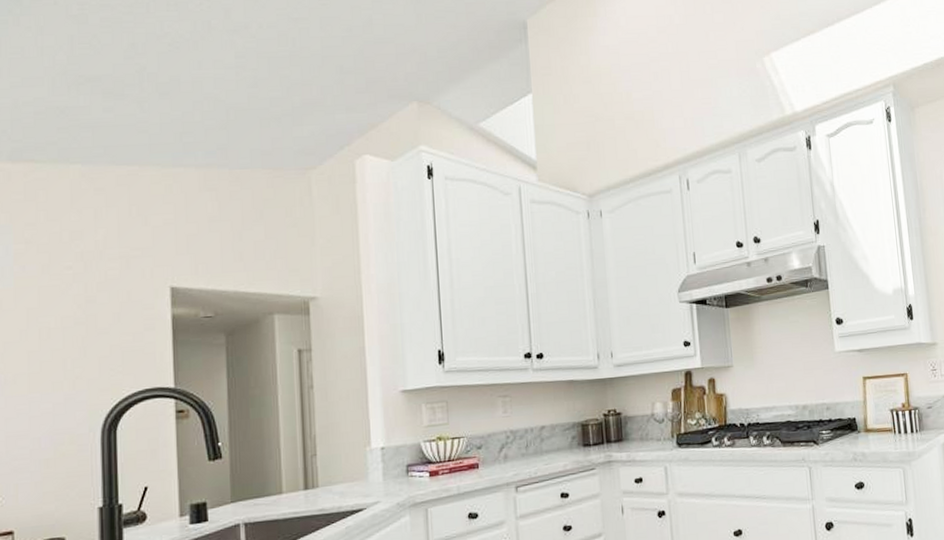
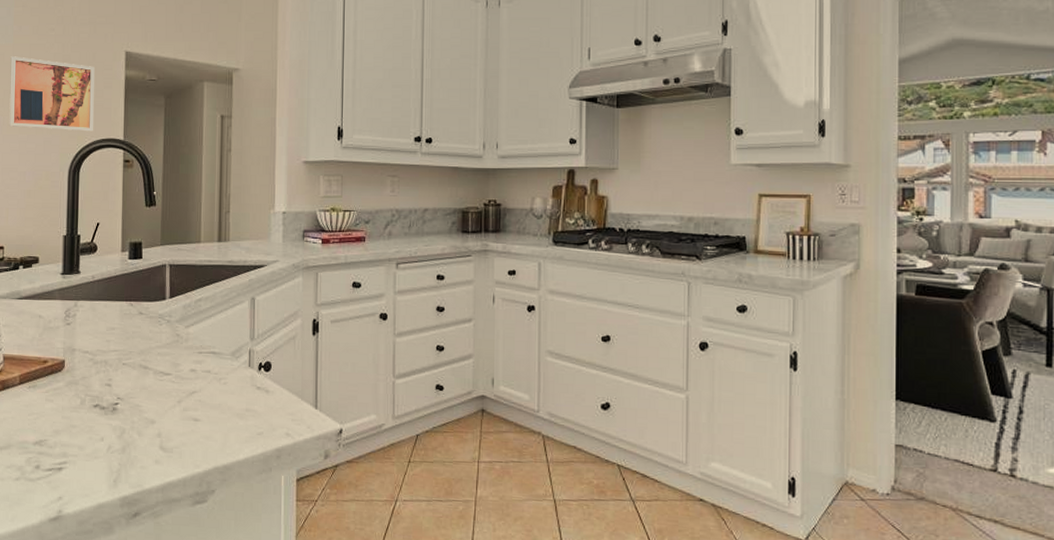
wall art: none [11,302,132,386] -> present [9,56,95,132]

